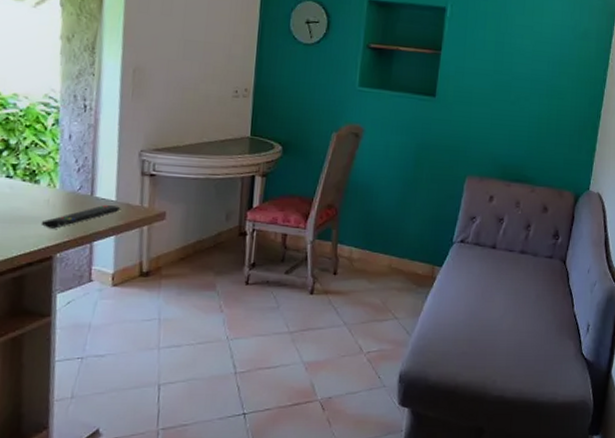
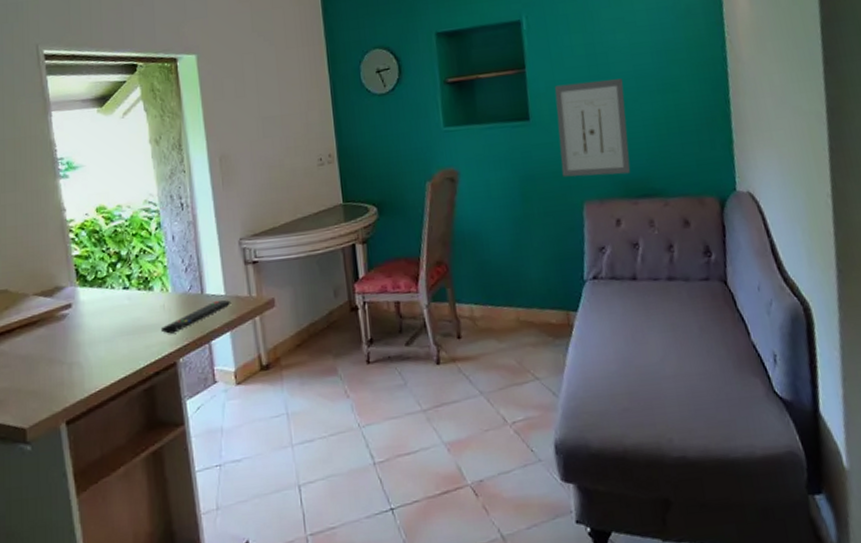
wall art: none [453,72,520,160] -> present [555,78,630,177]

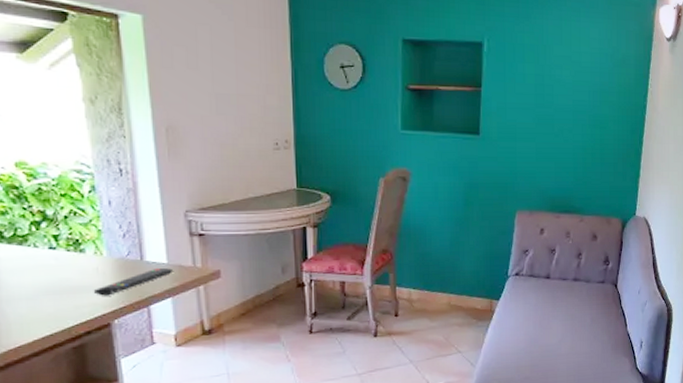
wall art: present [555,78,630,177] -> none [501,107,562,192]

